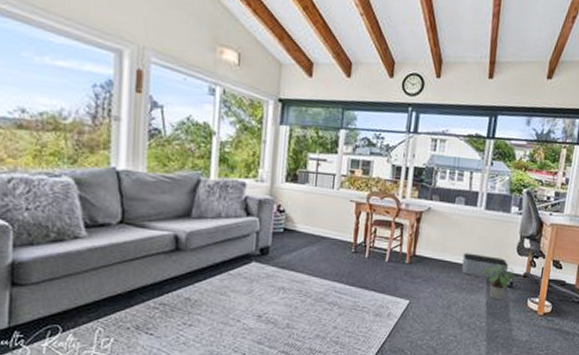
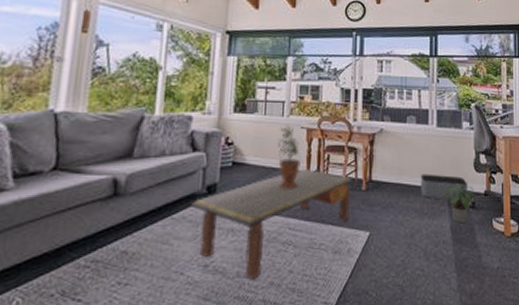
coffee table: none [244,238,398,331] -> present [189,168,353,280]
potted plant: none [327,197,348,257] -> present [277,125,301,189]

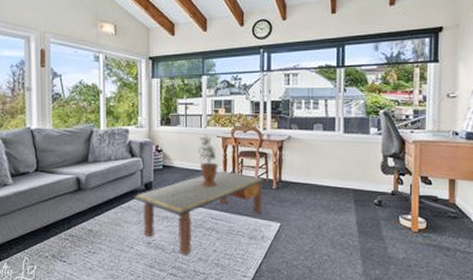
storage bin: present [420,174,468,199] -> none [327,175,375,198]
potted plant: present [444,184,476,222] -> none [350,184,383,218]

